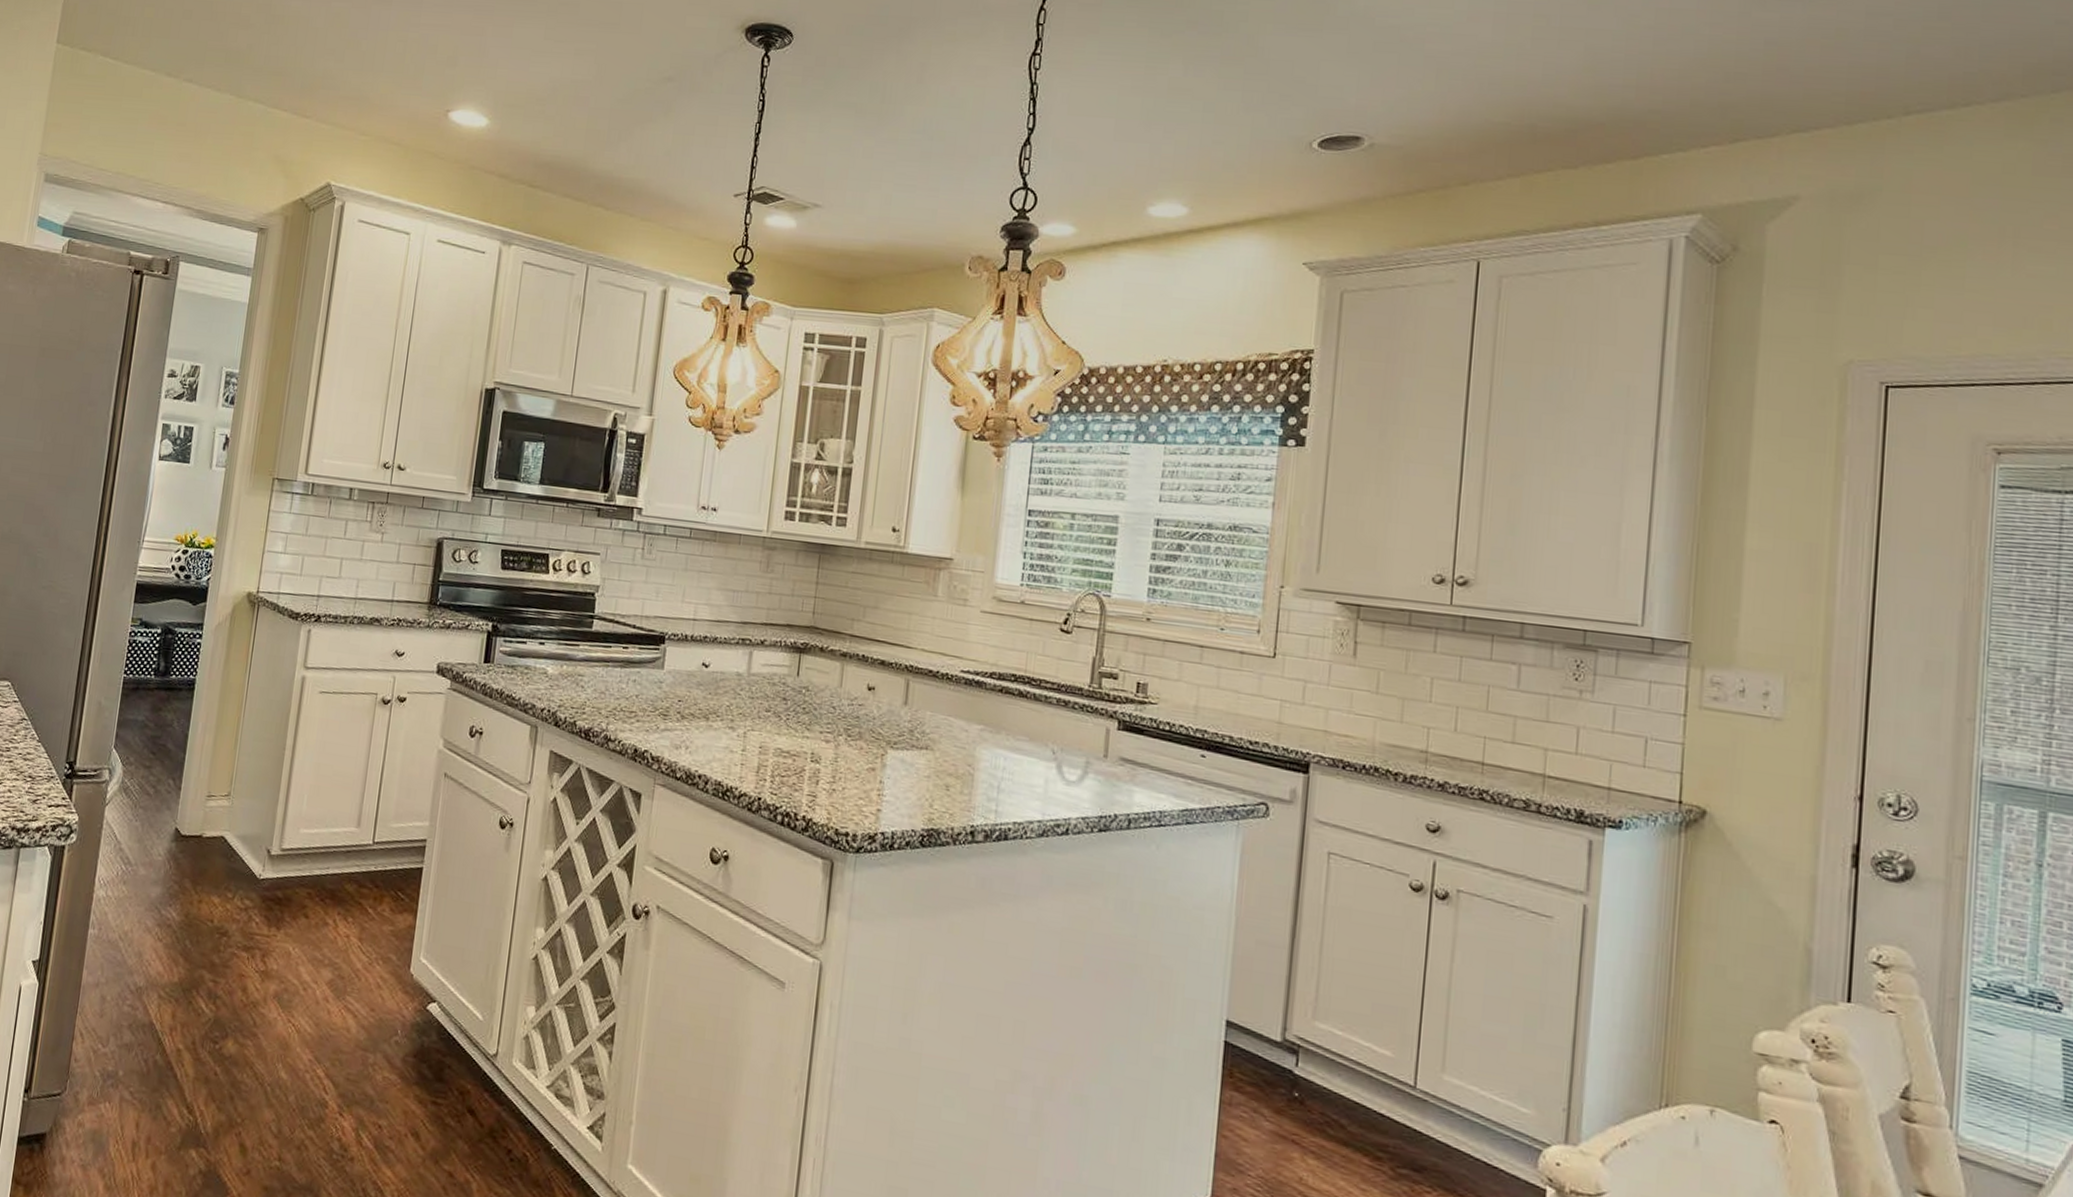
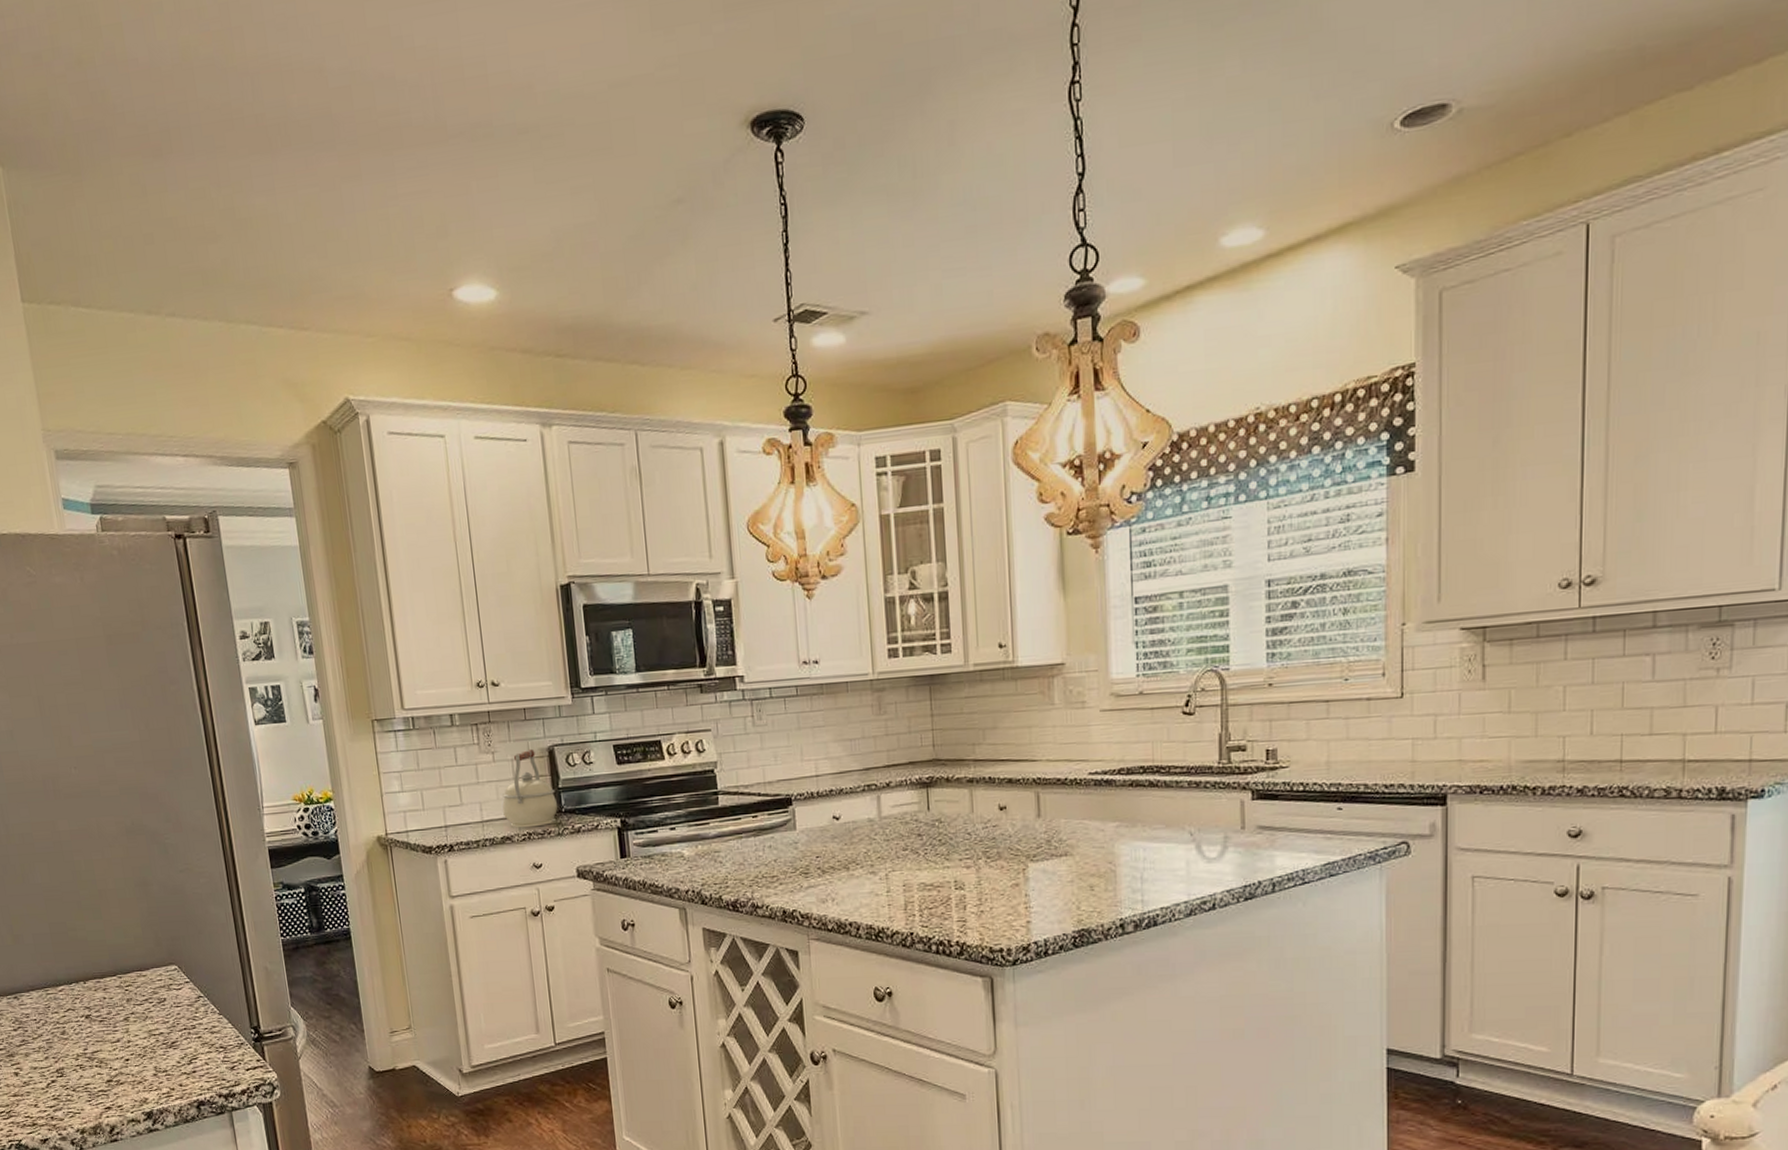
kettle: none [377,536,435,616] -> present [501,748,558,828]

